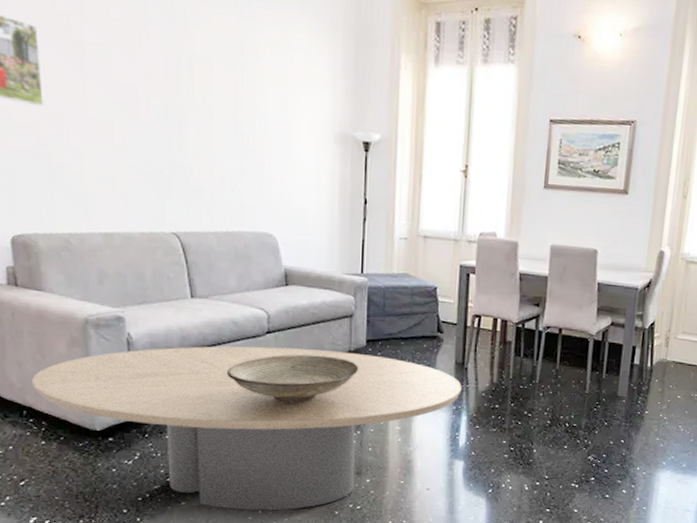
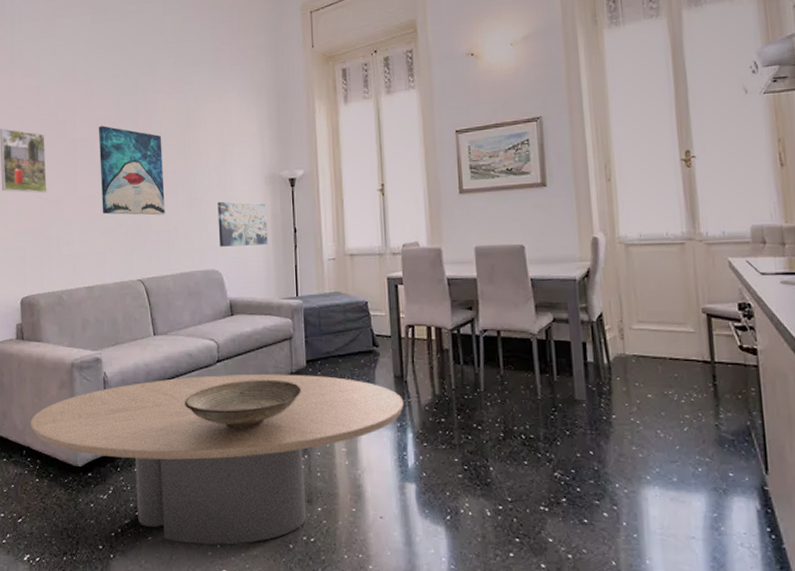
wall art: none [117,30,209,160] -> present [98,126,165,215]
wall art: none [275,155,334,213] -> present [217,201,268,247]

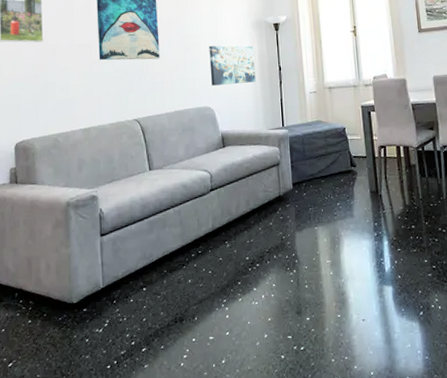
coffee table: present [30,374,404,545] -> none [23,196,380,367]
decorative bowl: present [184,379,302,428] -> none [179,203,289,252]

